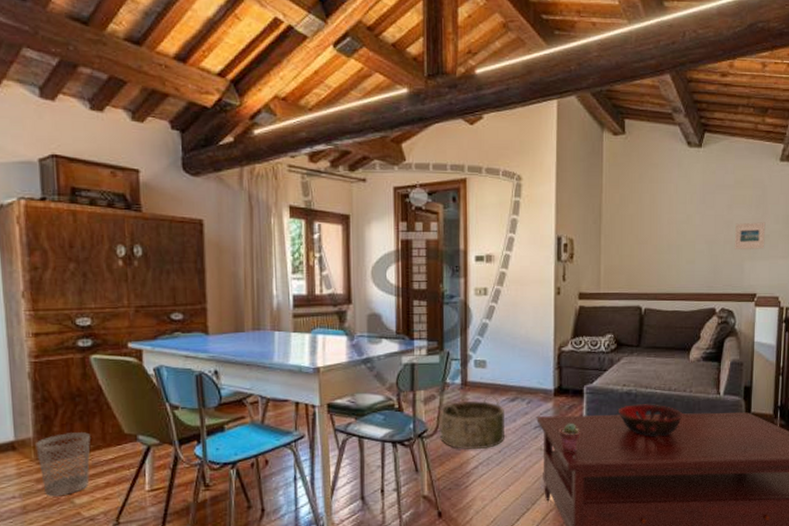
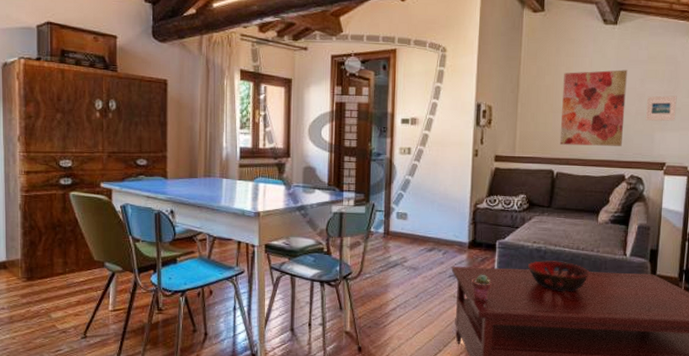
wastebasket: present [36,432,91,497] -> none [23,257,66,310]
basket: present [440,394,504,450] -> none [363,244,422,294]
wall art: none [646,195,714,278] -> present [559,69,627,146]

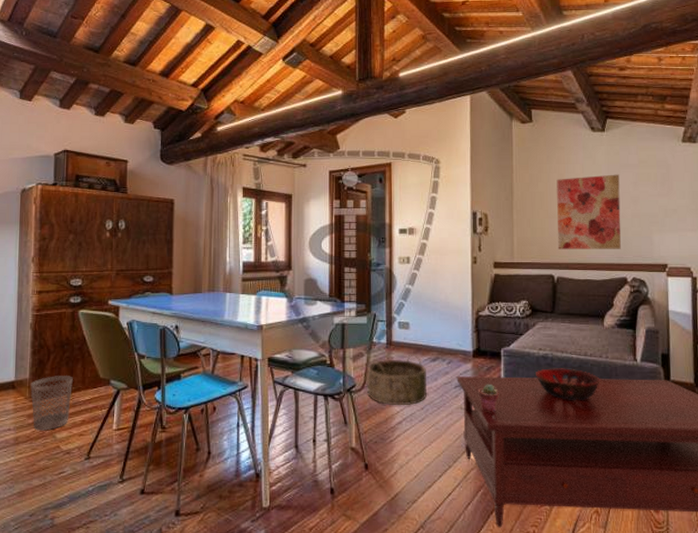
wastebasket: none [23,257,66,310] -> present [30,376,73,431]
basket: none [363,244,422,294] -> present [367,354,427,406]
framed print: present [645,95,677,121] -> none [641,198,673,223]

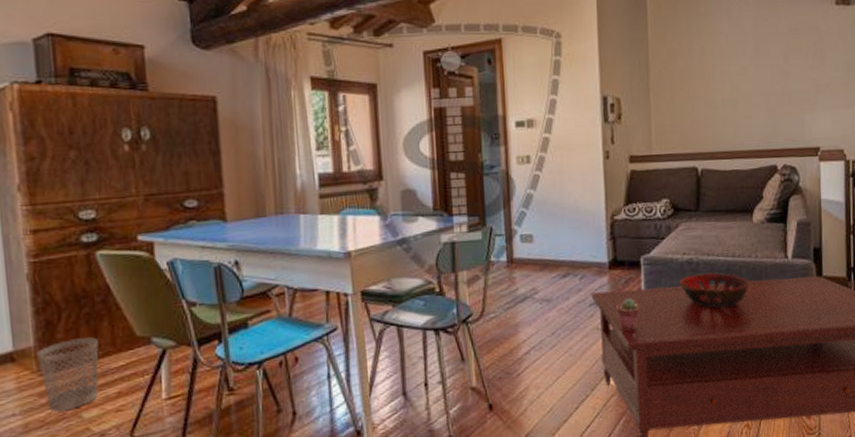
basket: present [367,354,427,406] -> none [485,271,557,334]
wall art: present [556,174,621,249] -> none [698,45,771,137]

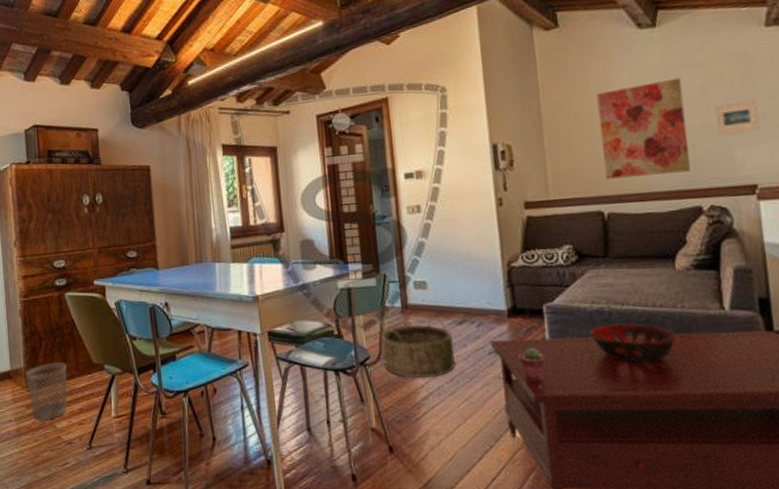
basket: none [485,271,557,334] -> present [381,317,455,378]
wall art: none [698,45,771,137] -> present [596,78,691,179]
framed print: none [792,70,826,101] -> present [714,99,761,135]

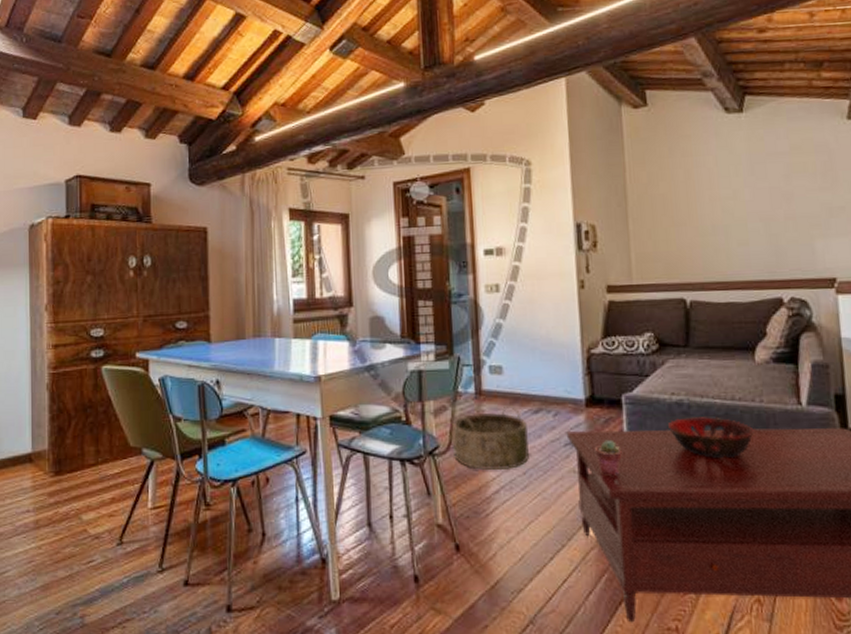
wastebasket: present [26,362,67,421] -> none [50,445,99,512]
wall art: present [596,78,691,179] -> none [682,165,773,266]
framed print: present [714,99,761,135] -> none [797,192,841,226]

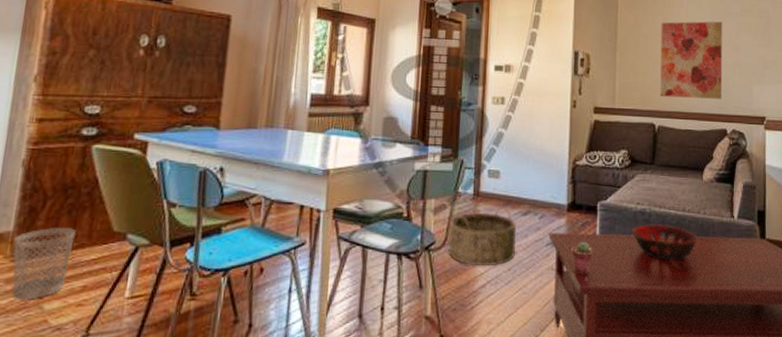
wastebasket: none [50,445,99,512] -> present [12,228,76,300]
wall art: none [682,165,773,266] -> present [660,21,723,99]

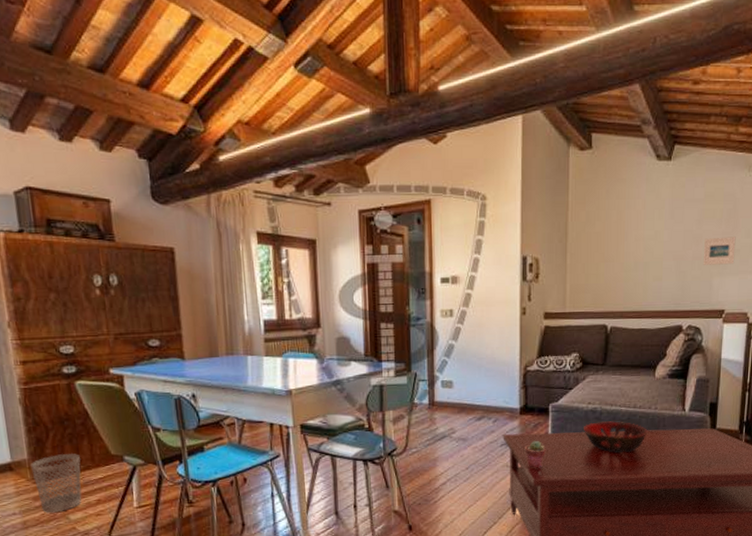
basket: present [448,207,516,267] -> none [408,414,471,467]
wall art: present [660,21,723,99] -> none [612,210,683,297]
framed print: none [742,48,772,74] -> present [702,236,736,265]

